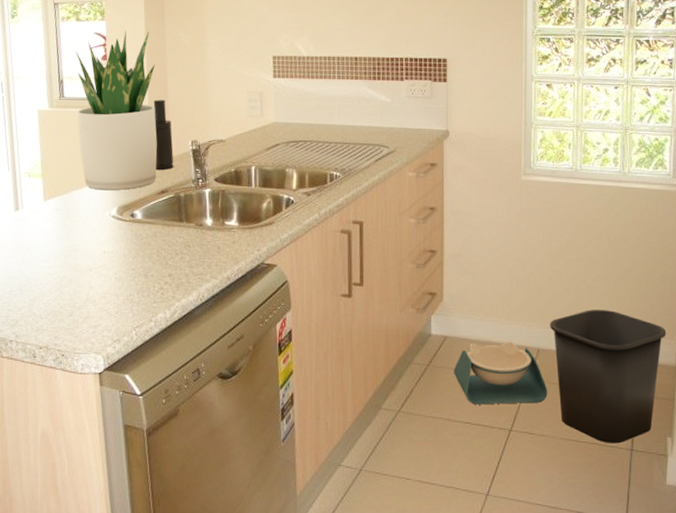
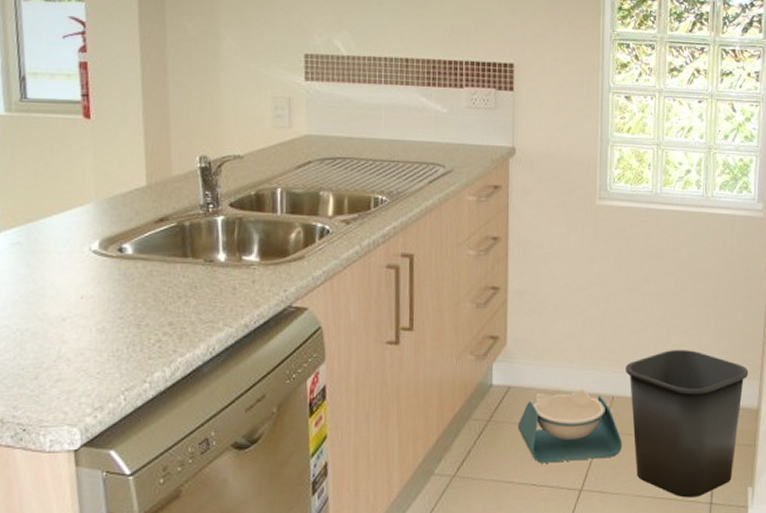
planter: present [76,31,157,191] -> none [43,16,154,219]
soap dispenser: present [153,99,174,170] -> none [149,104,177,192]

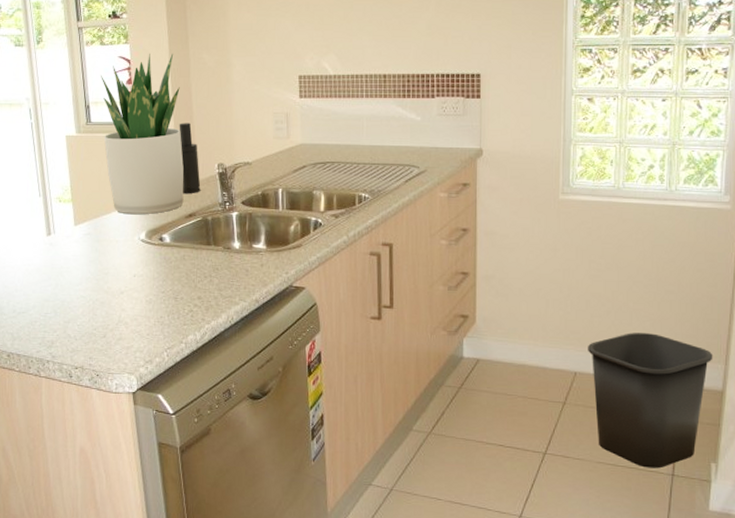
planter: none [43,16,154,219] -> present [101,54,184,215]
soap dispenser: none [149,104,177,192] -> present [179,123,201,193]
pet bowl: present [518,389,623,463] -> none [487,364,585,428]

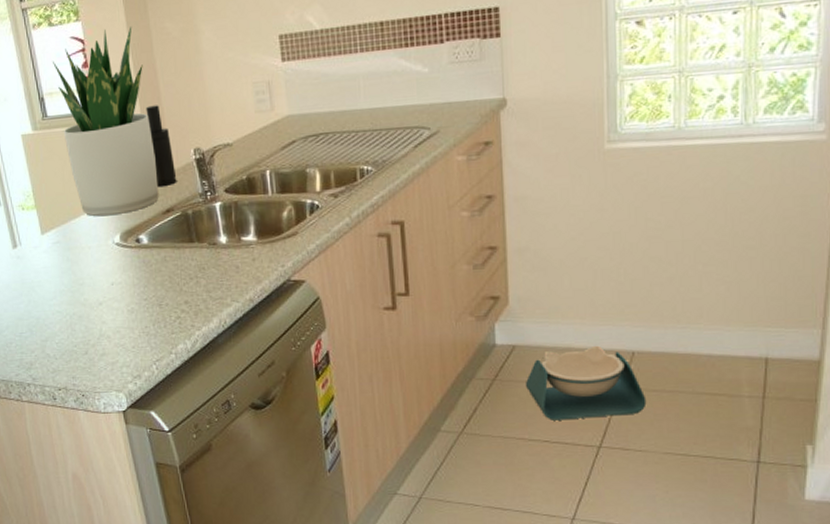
pet bowl: none [487,364,585,428] -> present [526,345,647,420]
waste bin: present [588,333,713,469] -> none [647,299,807,456]

